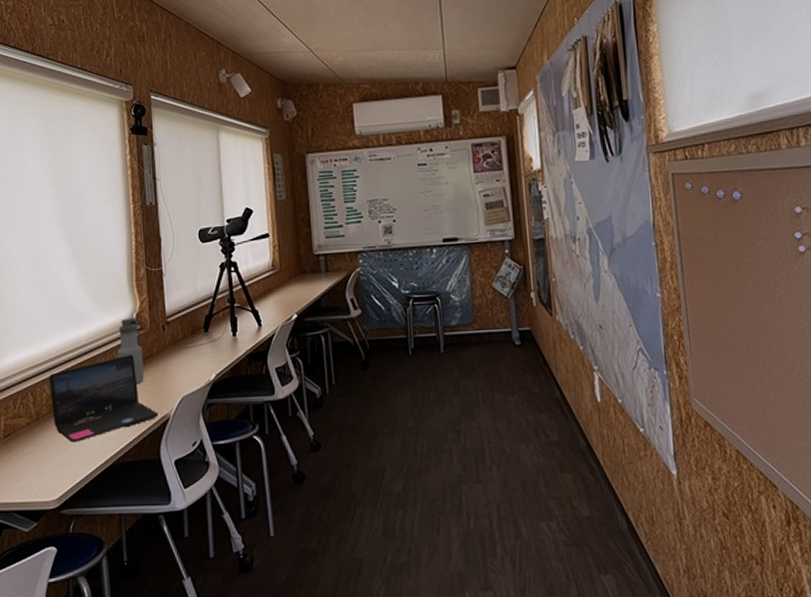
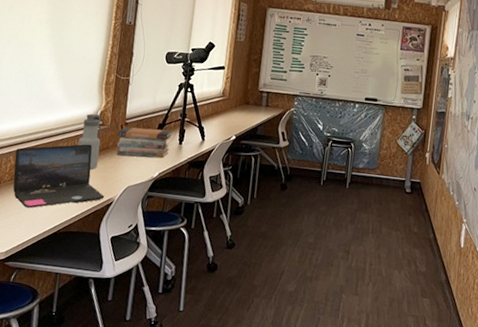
book stack: none [160,321,223,362] -> present [116,127,172,159]

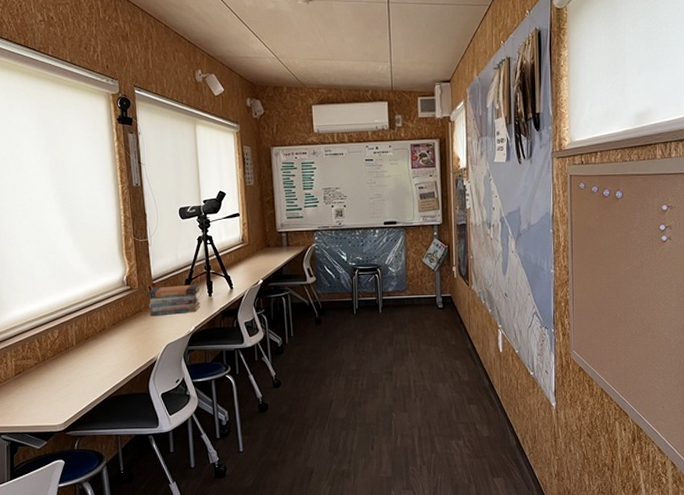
laptop: present [13,144,105,208] -> none [52,310,147,379]
water bottle: present [78,113,103,170] -> none [110,280,134,334]

